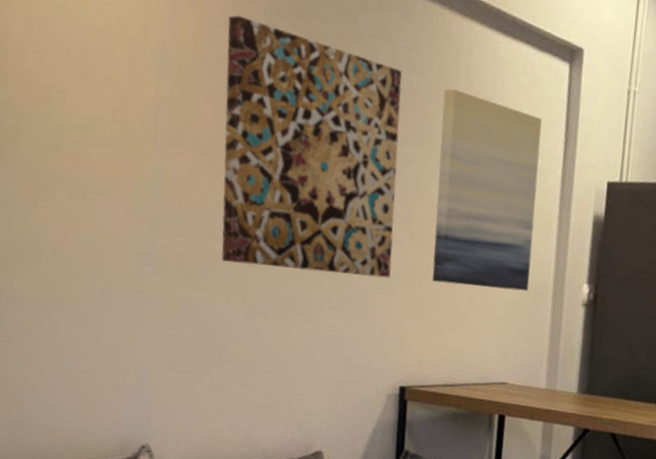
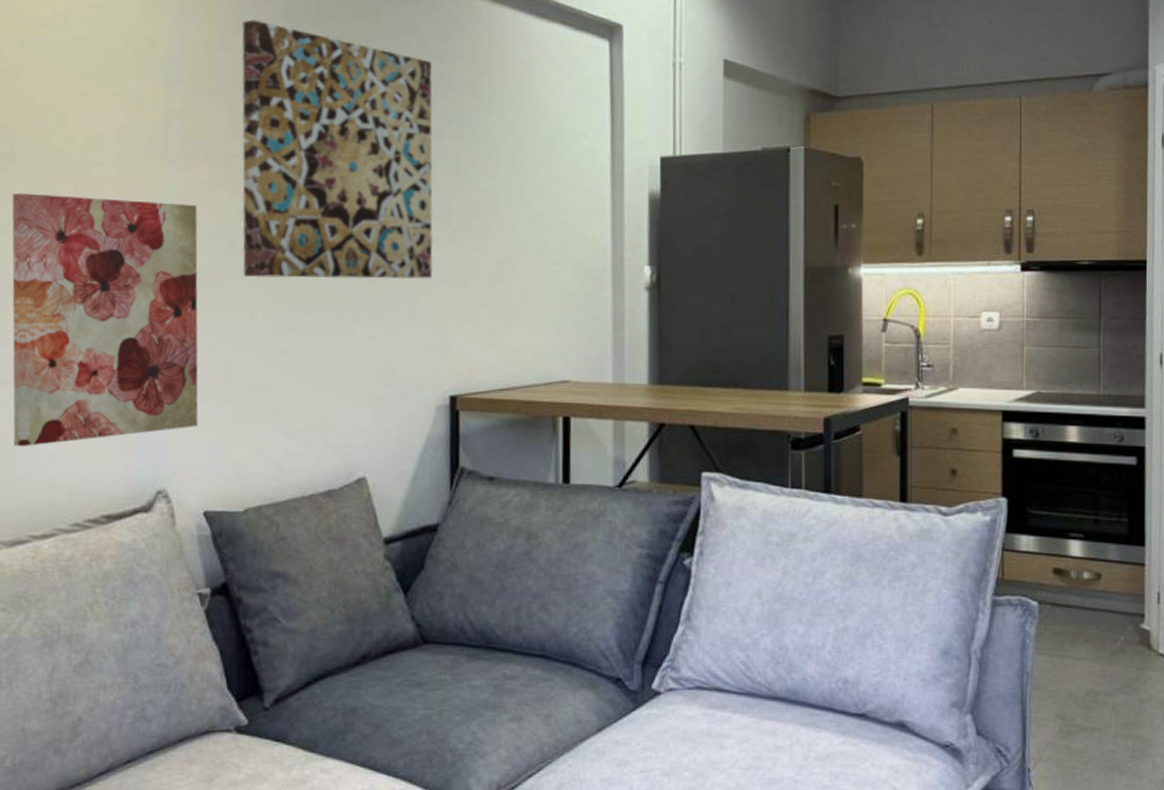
wall art: none [17,165,183,397] -> present [11,193,199,447]
wall art: present [432,89,542,292] -> none [477,76,586,280]

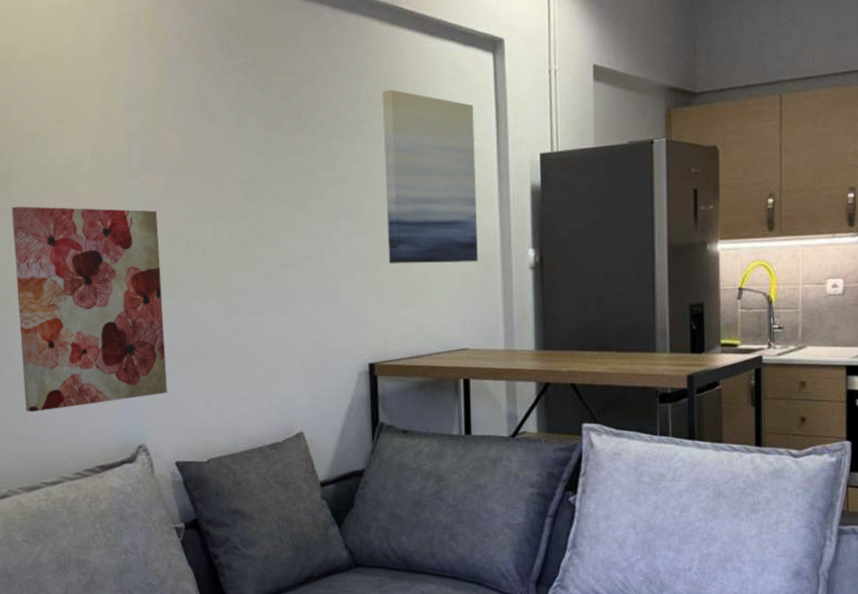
wall art: present [241,19,433,280] -> none [185,52,351,270]
wall art: none [477,76,586,280] -> present [382,90,478,264]

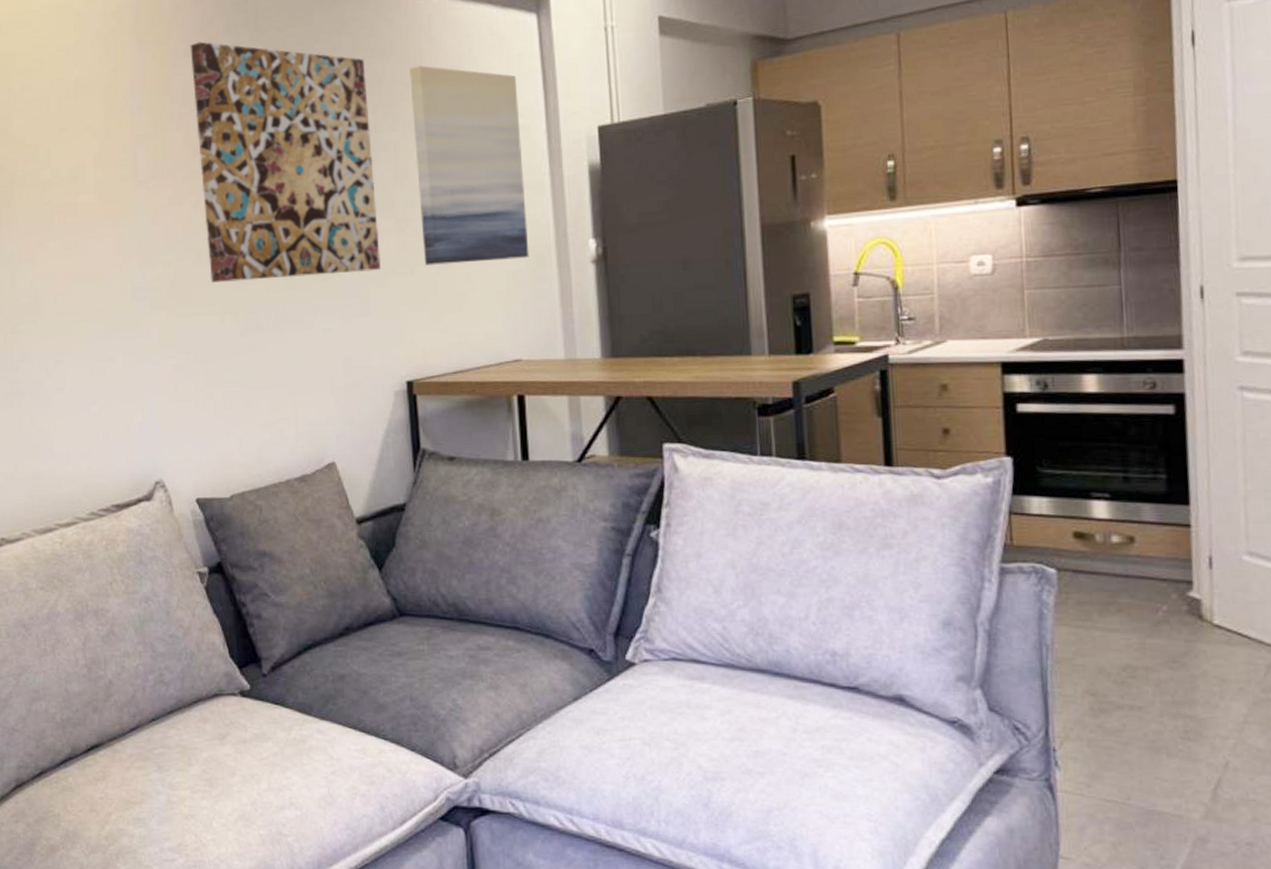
wall art: present [11,206,167,413] -> none [14,220,184,448]
wall art: none [185,52,351,270] -> present [190,41,381,283]

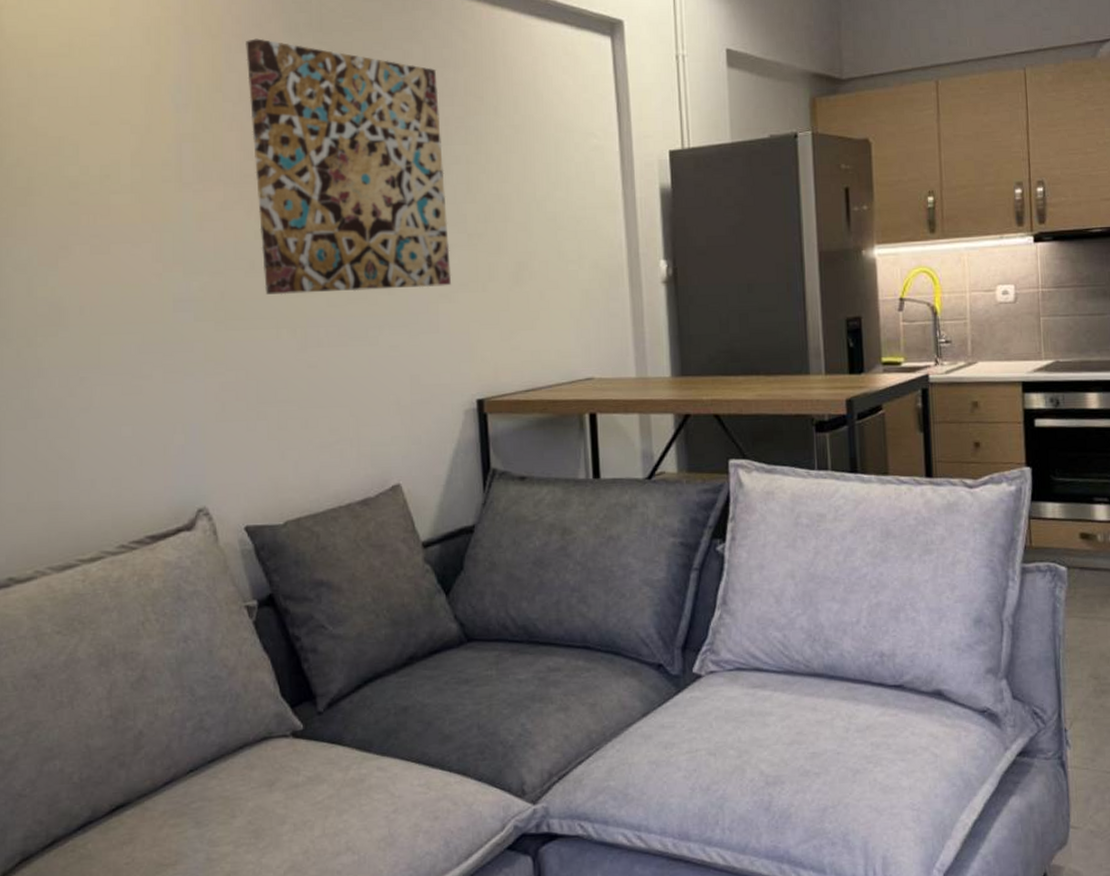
wall art: present [410,65,529,265] -> none [483,80,602,282]

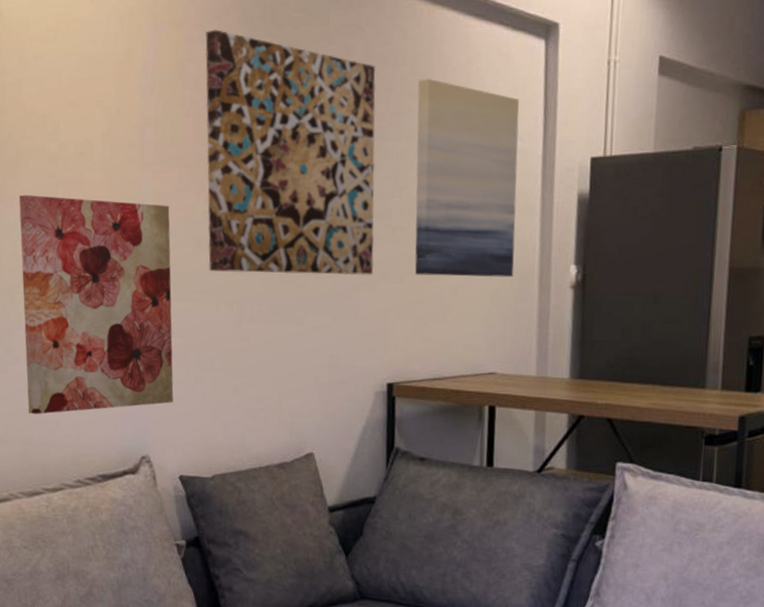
wall art: none [32,225,232,475] -> present [18,194,174,415]
wall art: none [483,80,602,282] -> present [414,79,519,278]

